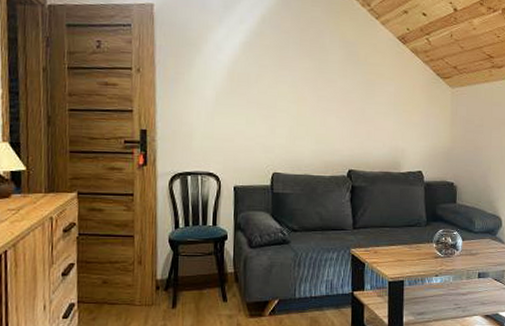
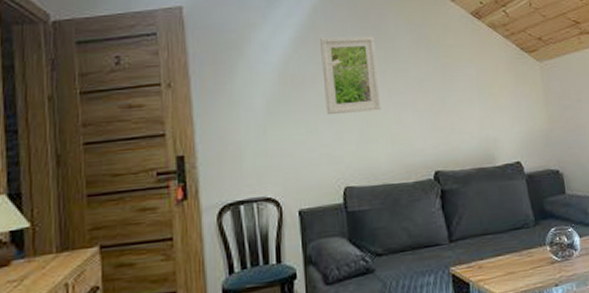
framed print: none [264,44,312,113] -> present [320,36,381,114]

